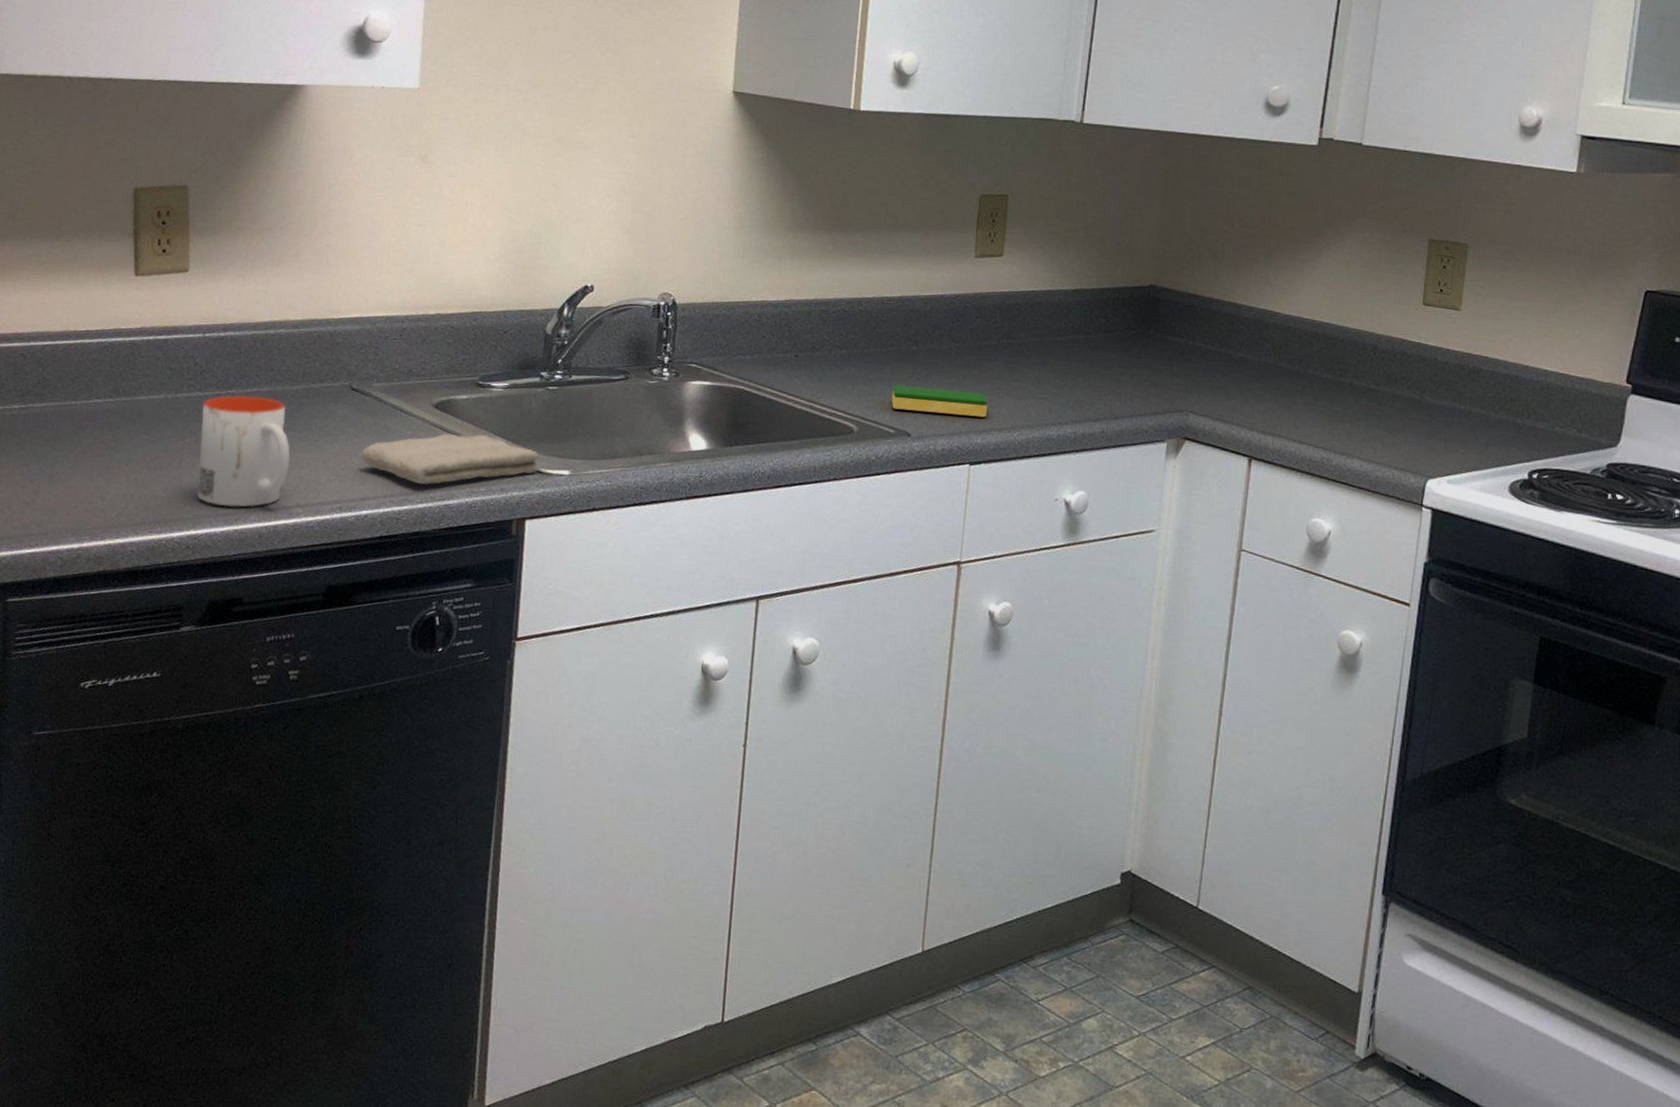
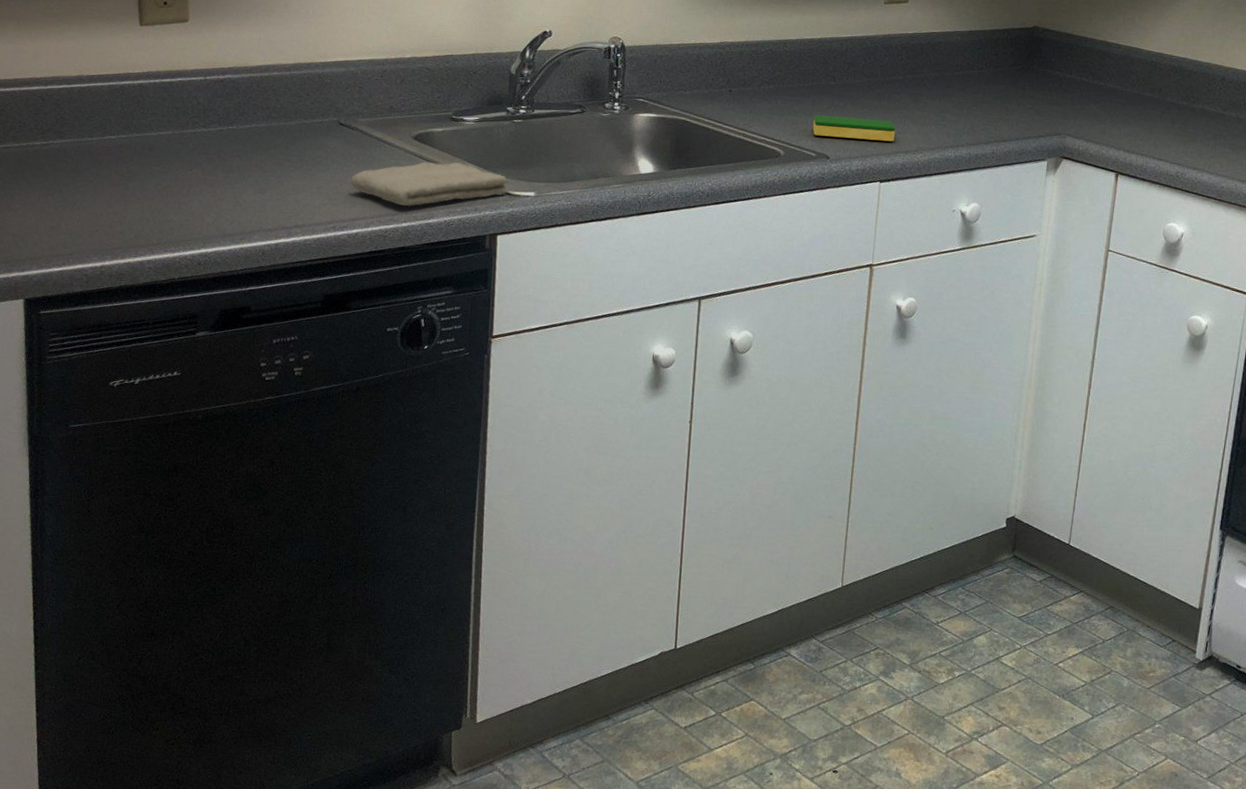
mug: present [197,395,290,507] -> none [205,130,288,229]

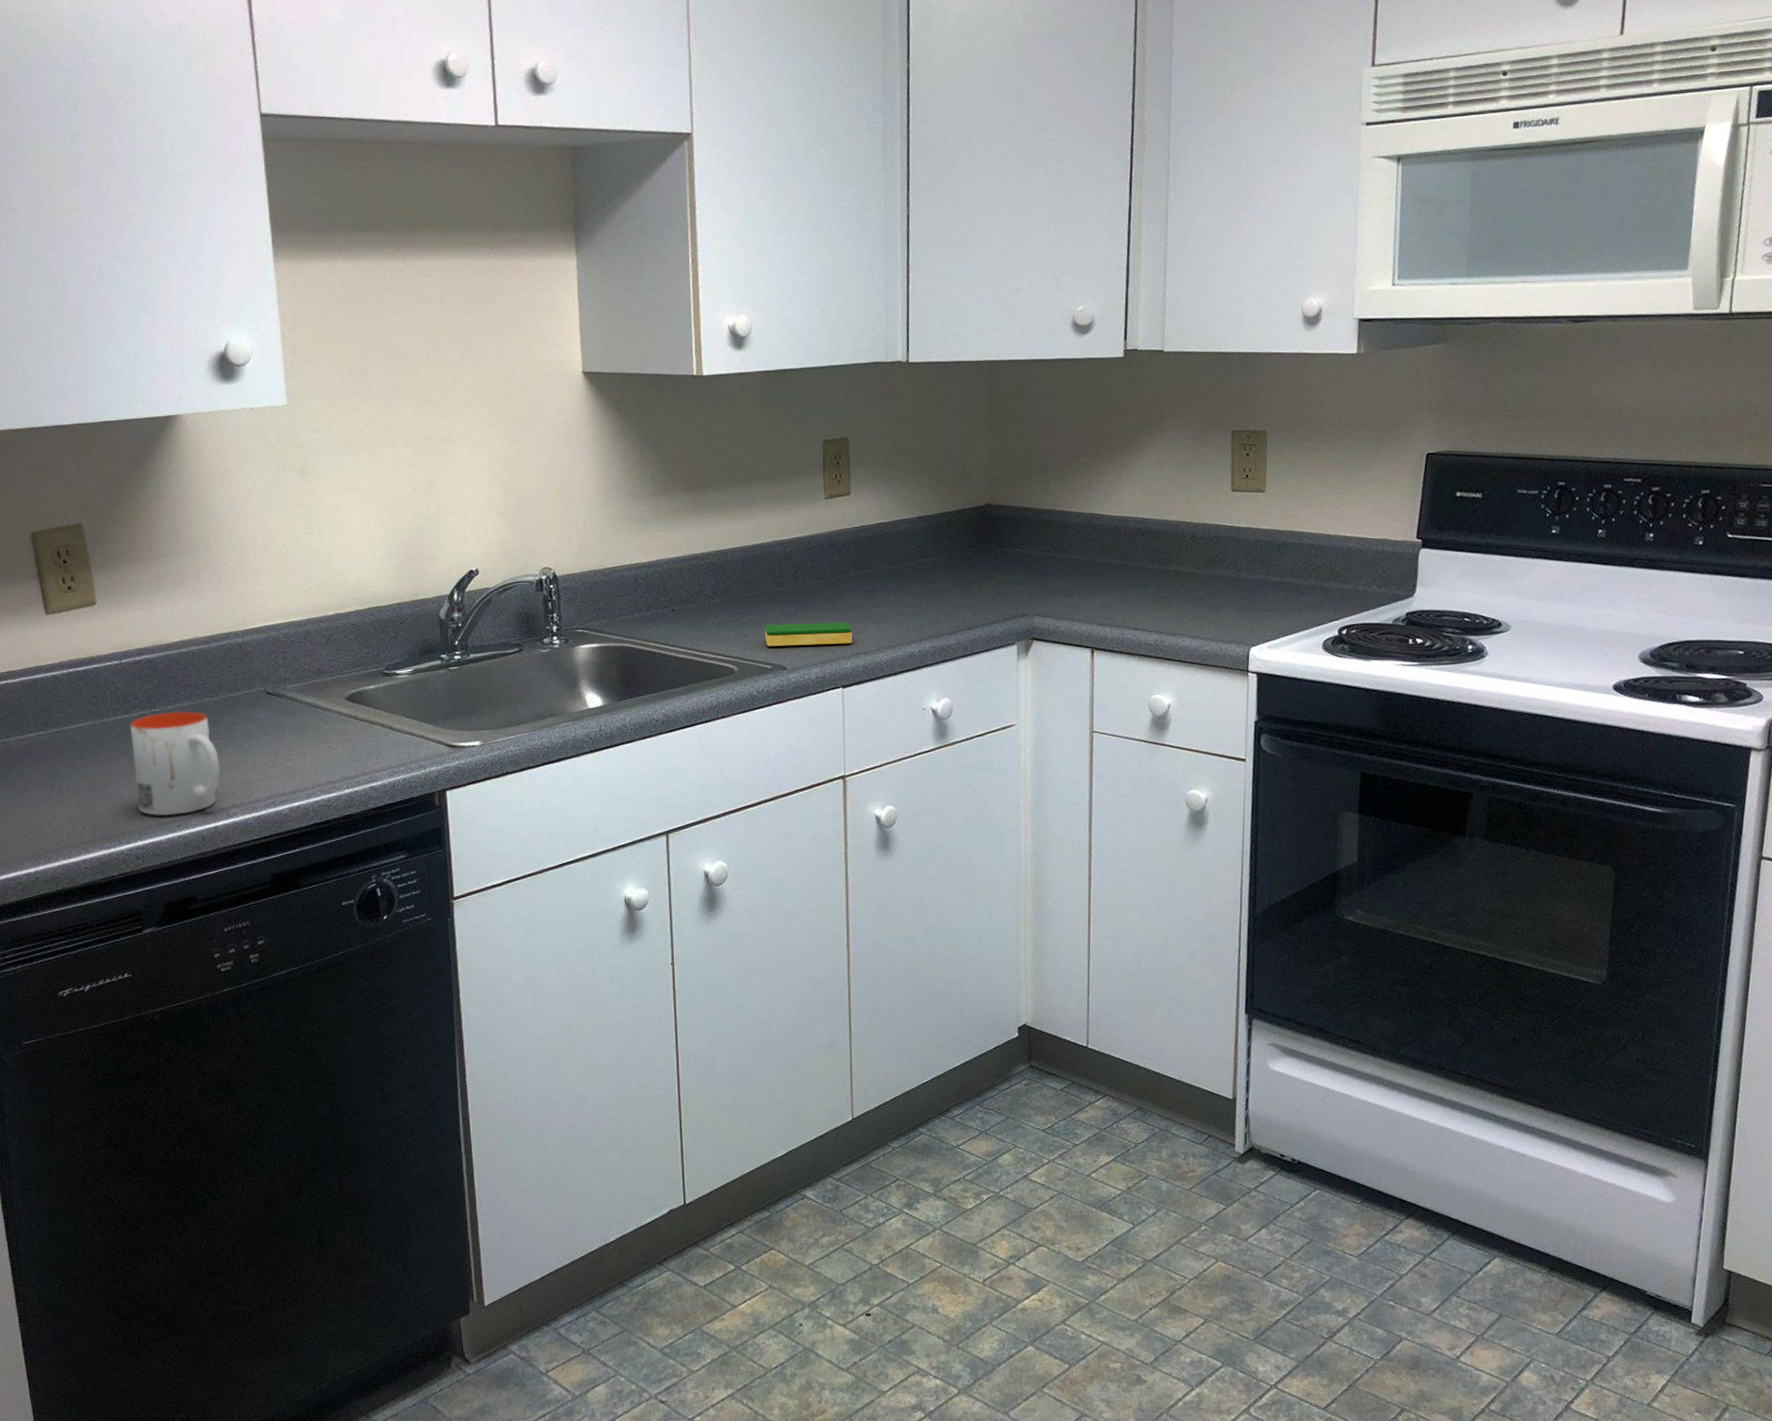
mug: none [205,130,288,229] -> present [129,711,220,816]
washcloth: present [350,161,508,207] -> none [285,718,452,772]

